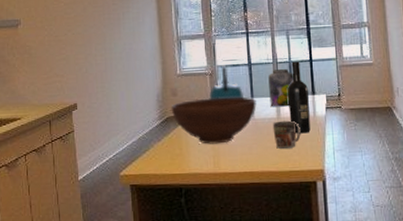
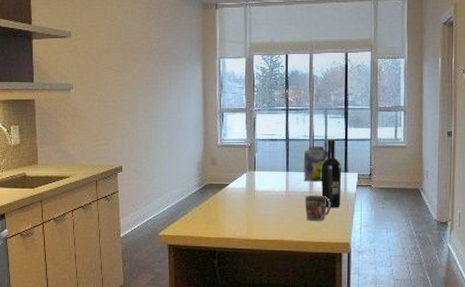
fruit bowl: present [171,96,256,144] -> none [210,169,291,213]
kettle: present [209,65,245,99] -> none [246,139,280,172]

